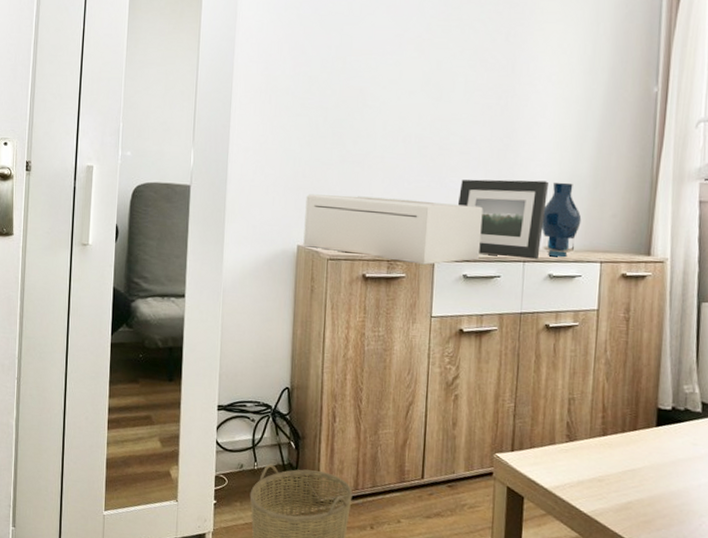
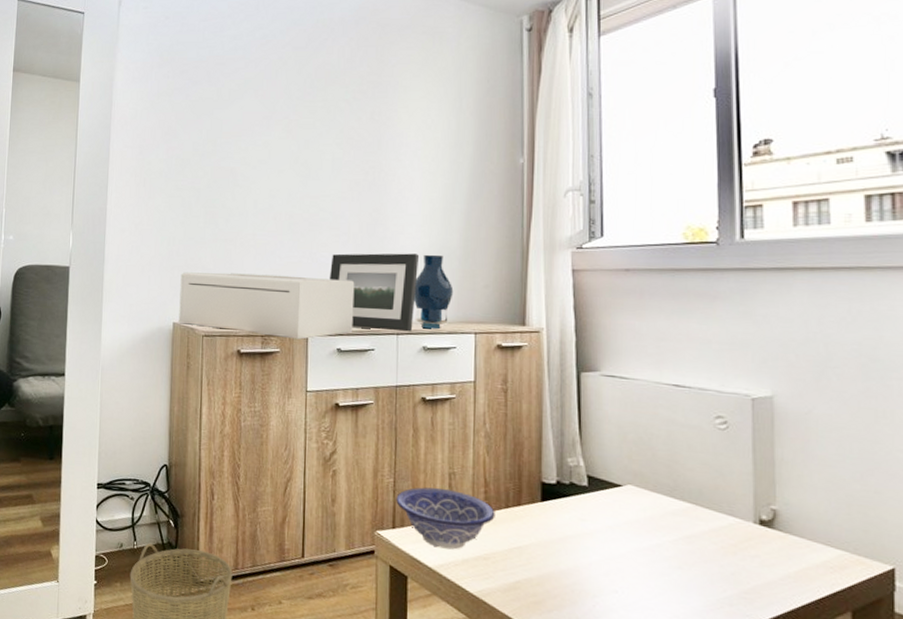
decorative bowl: none [516,412,612,472] -> present [396,487,495,550]

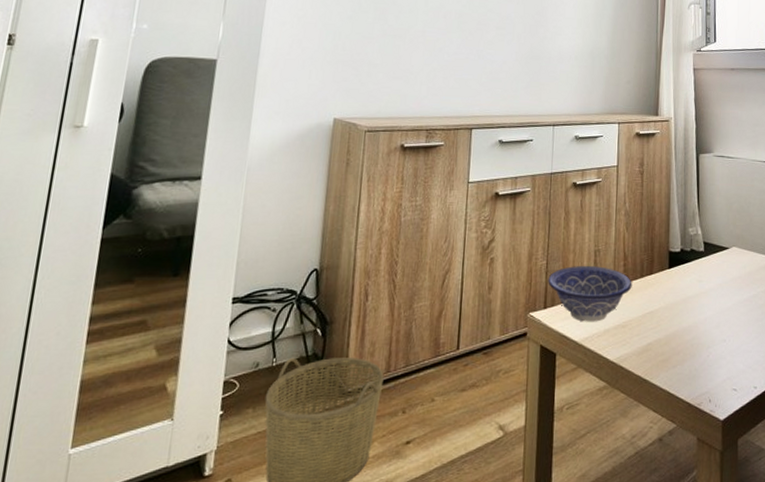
decorative box: present [179,272,355,340] -> none [340,67,517,132]
picture frame: present [329,253,420,332] -> none [493,51,575,123]
vase: present [414,254,454,330] -> none [569,53,602,121]

